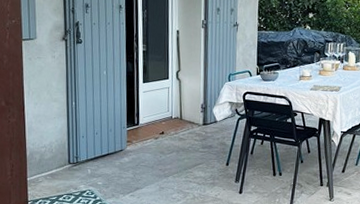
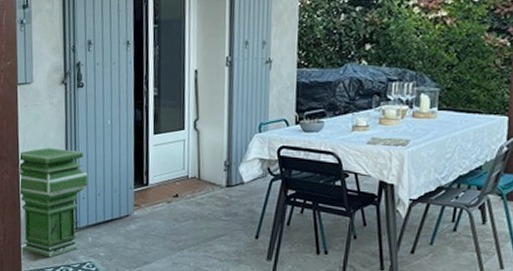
pedestal: none [23,94,86,188] -> present [18,148,88,258]

